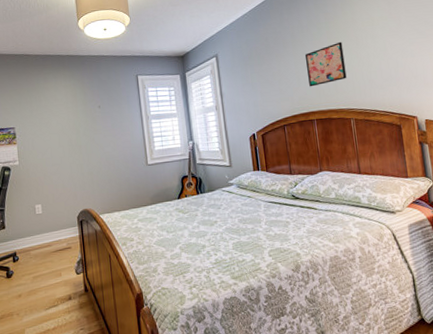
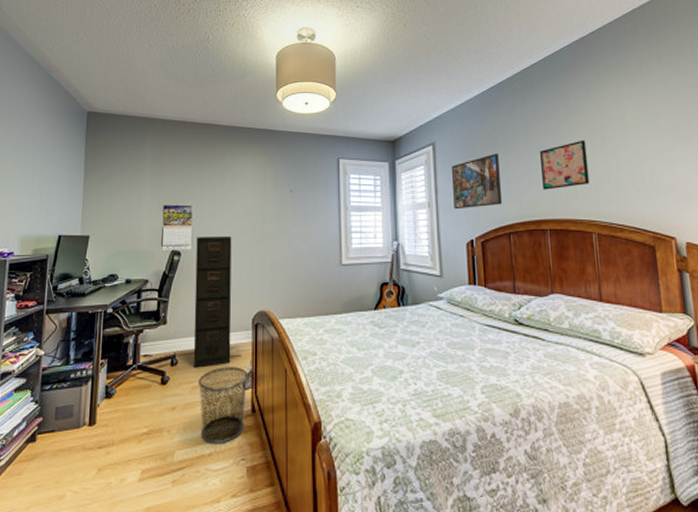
filing cabinet: none [22,150,63,262] -> present [193,235,232,368]
waste bin: none [37,257,80,321] -> present [197,367,248,445]
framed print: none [233,59,277,110] -> present [452,153,503,210]

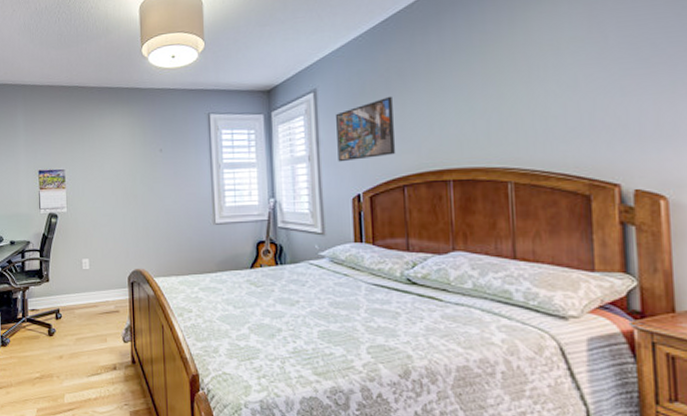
filing cabinet: present [193,235,232,368] -> none [71,197,110,322]
waste bin: present [197,367,248,445] -> none [81,321,127,391]
wall art: present [539,140,590,190] -> none [443,73,507,136]

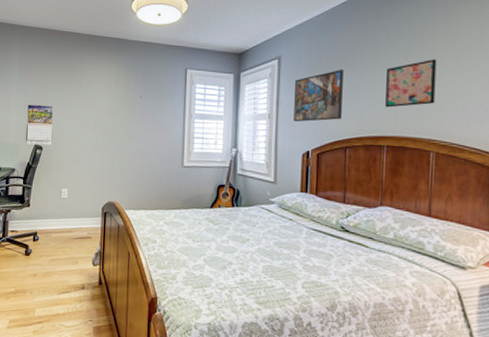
wall art: none [443,73,507,136] -> present [385,59,437,108]

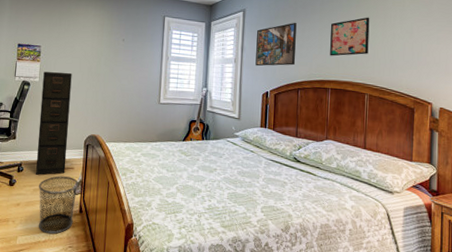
filing cabinet: none [52,134,87,245] -> present [36,72,72,175]
waste bin: none [55,245,97,307] -> present [38,176,79,235]

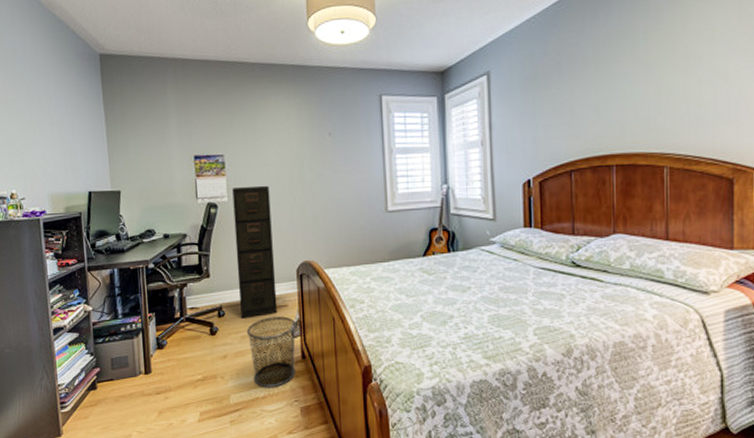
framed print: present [255,22,297,67] -> none [509,80,565,147]
wall art: present [330,17,370,56] -> none [609,60,666,121]

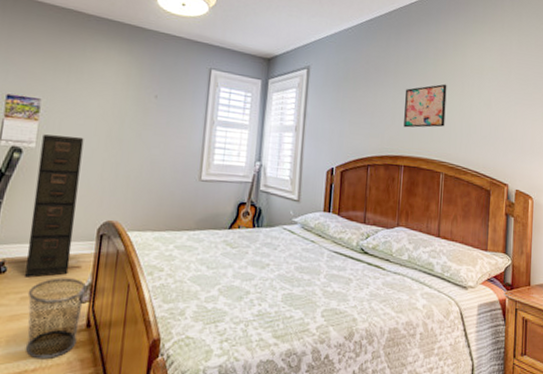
wall art: none [609,60,666,121] -> present [404,84,447,128]

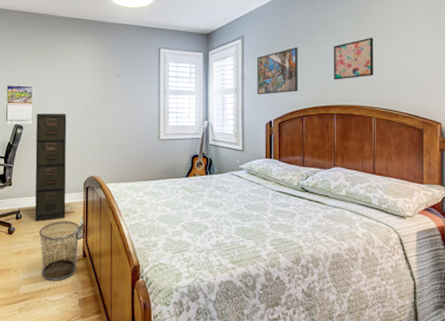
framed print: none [319,85,368,137] -> present [257,46,299,95]

